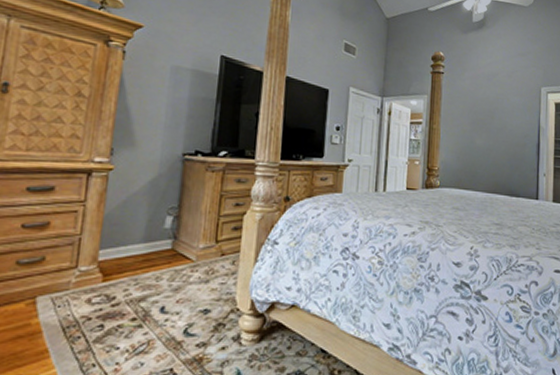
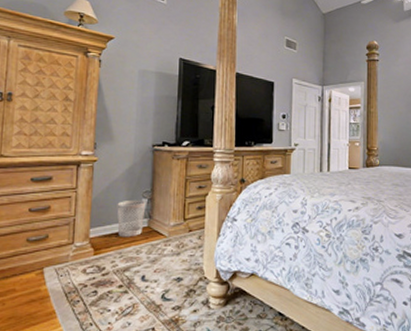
wastebasket: none [134,216,171,261] -> present [117,199,146,237]

